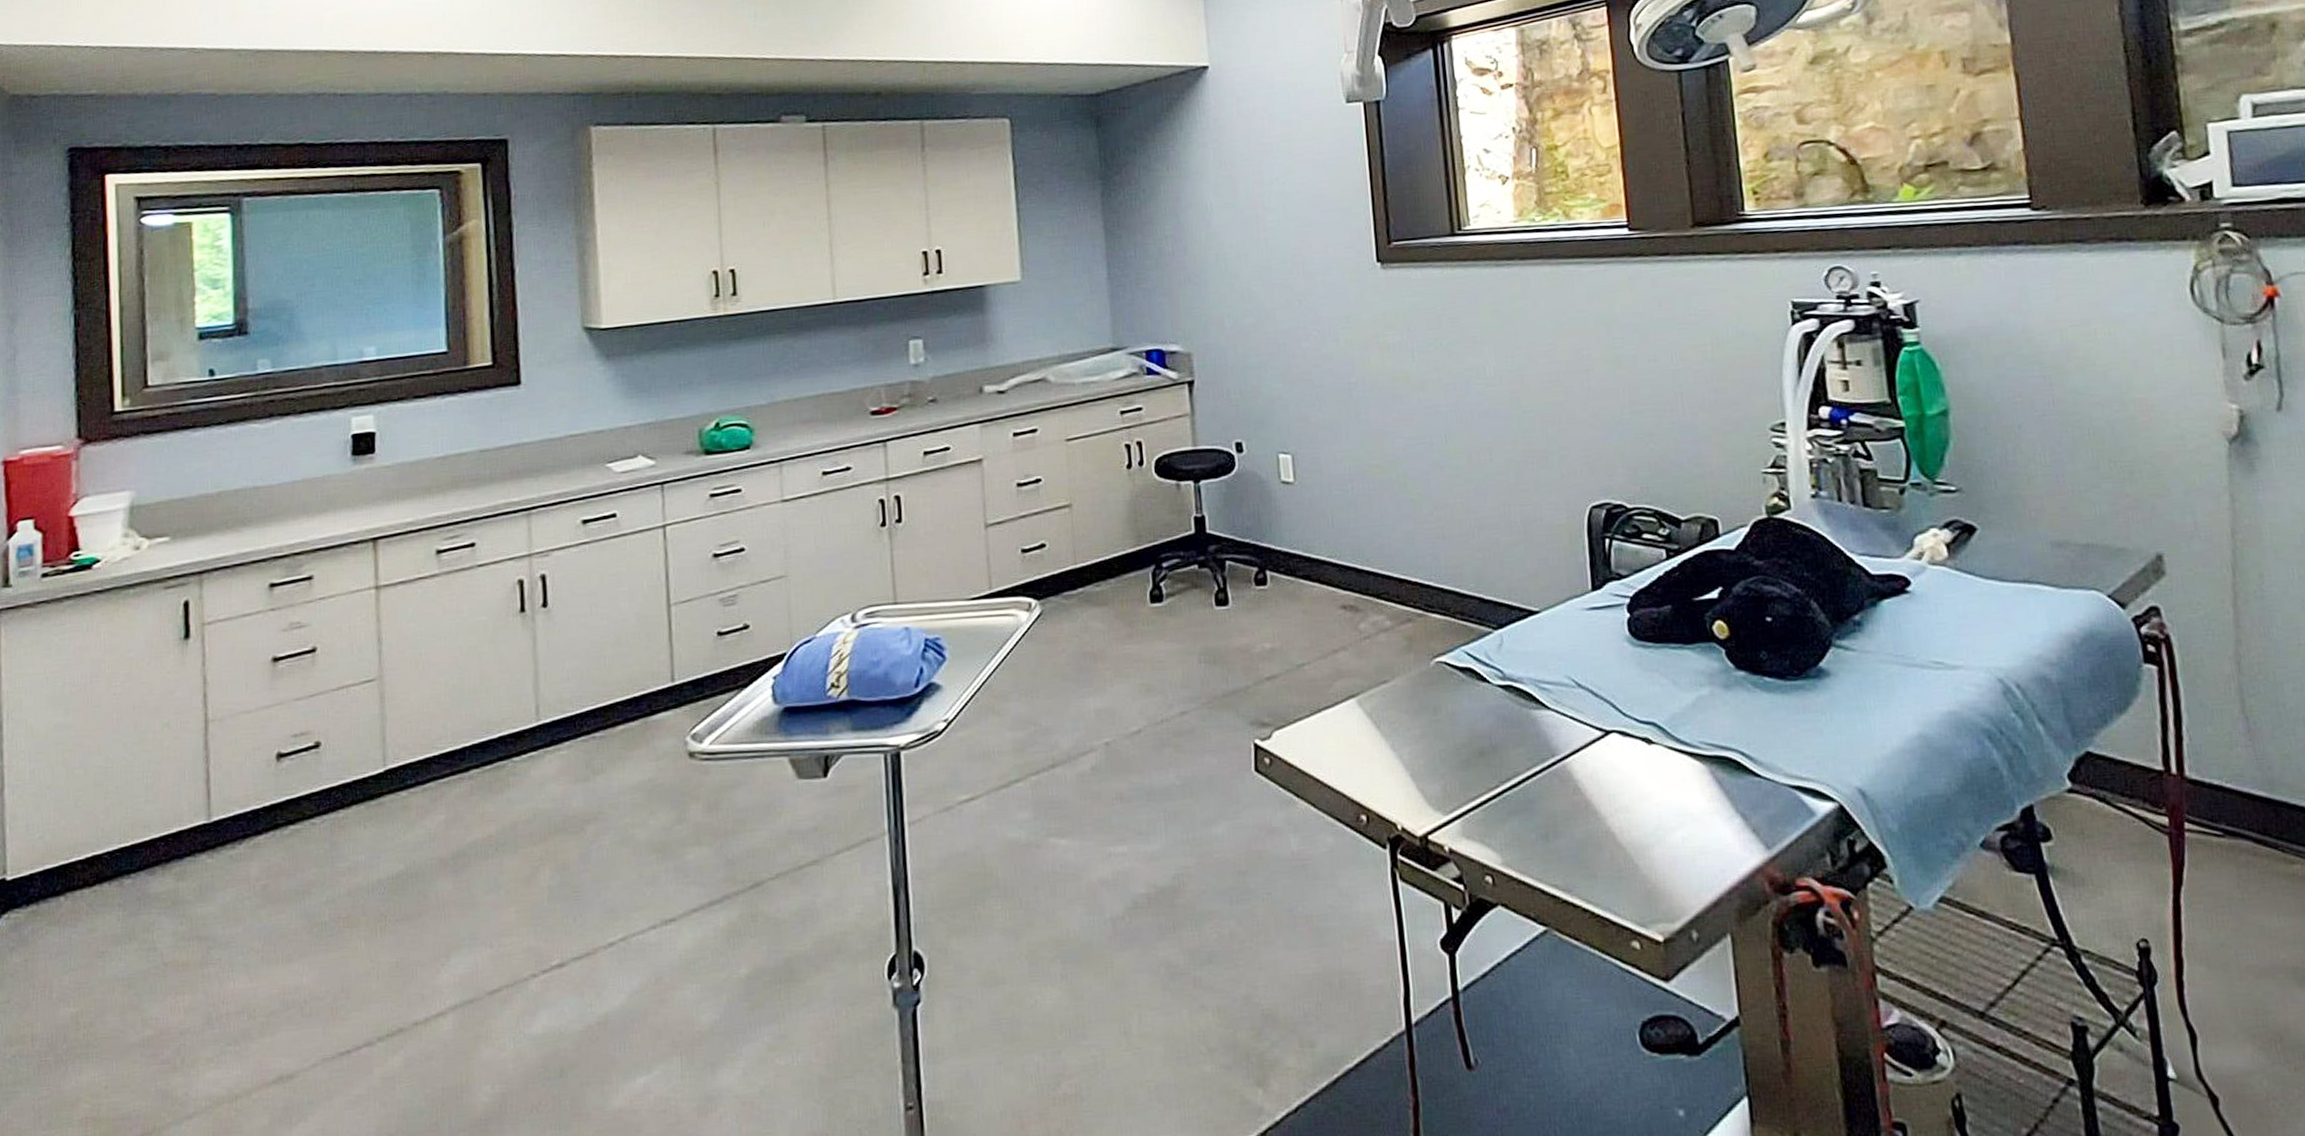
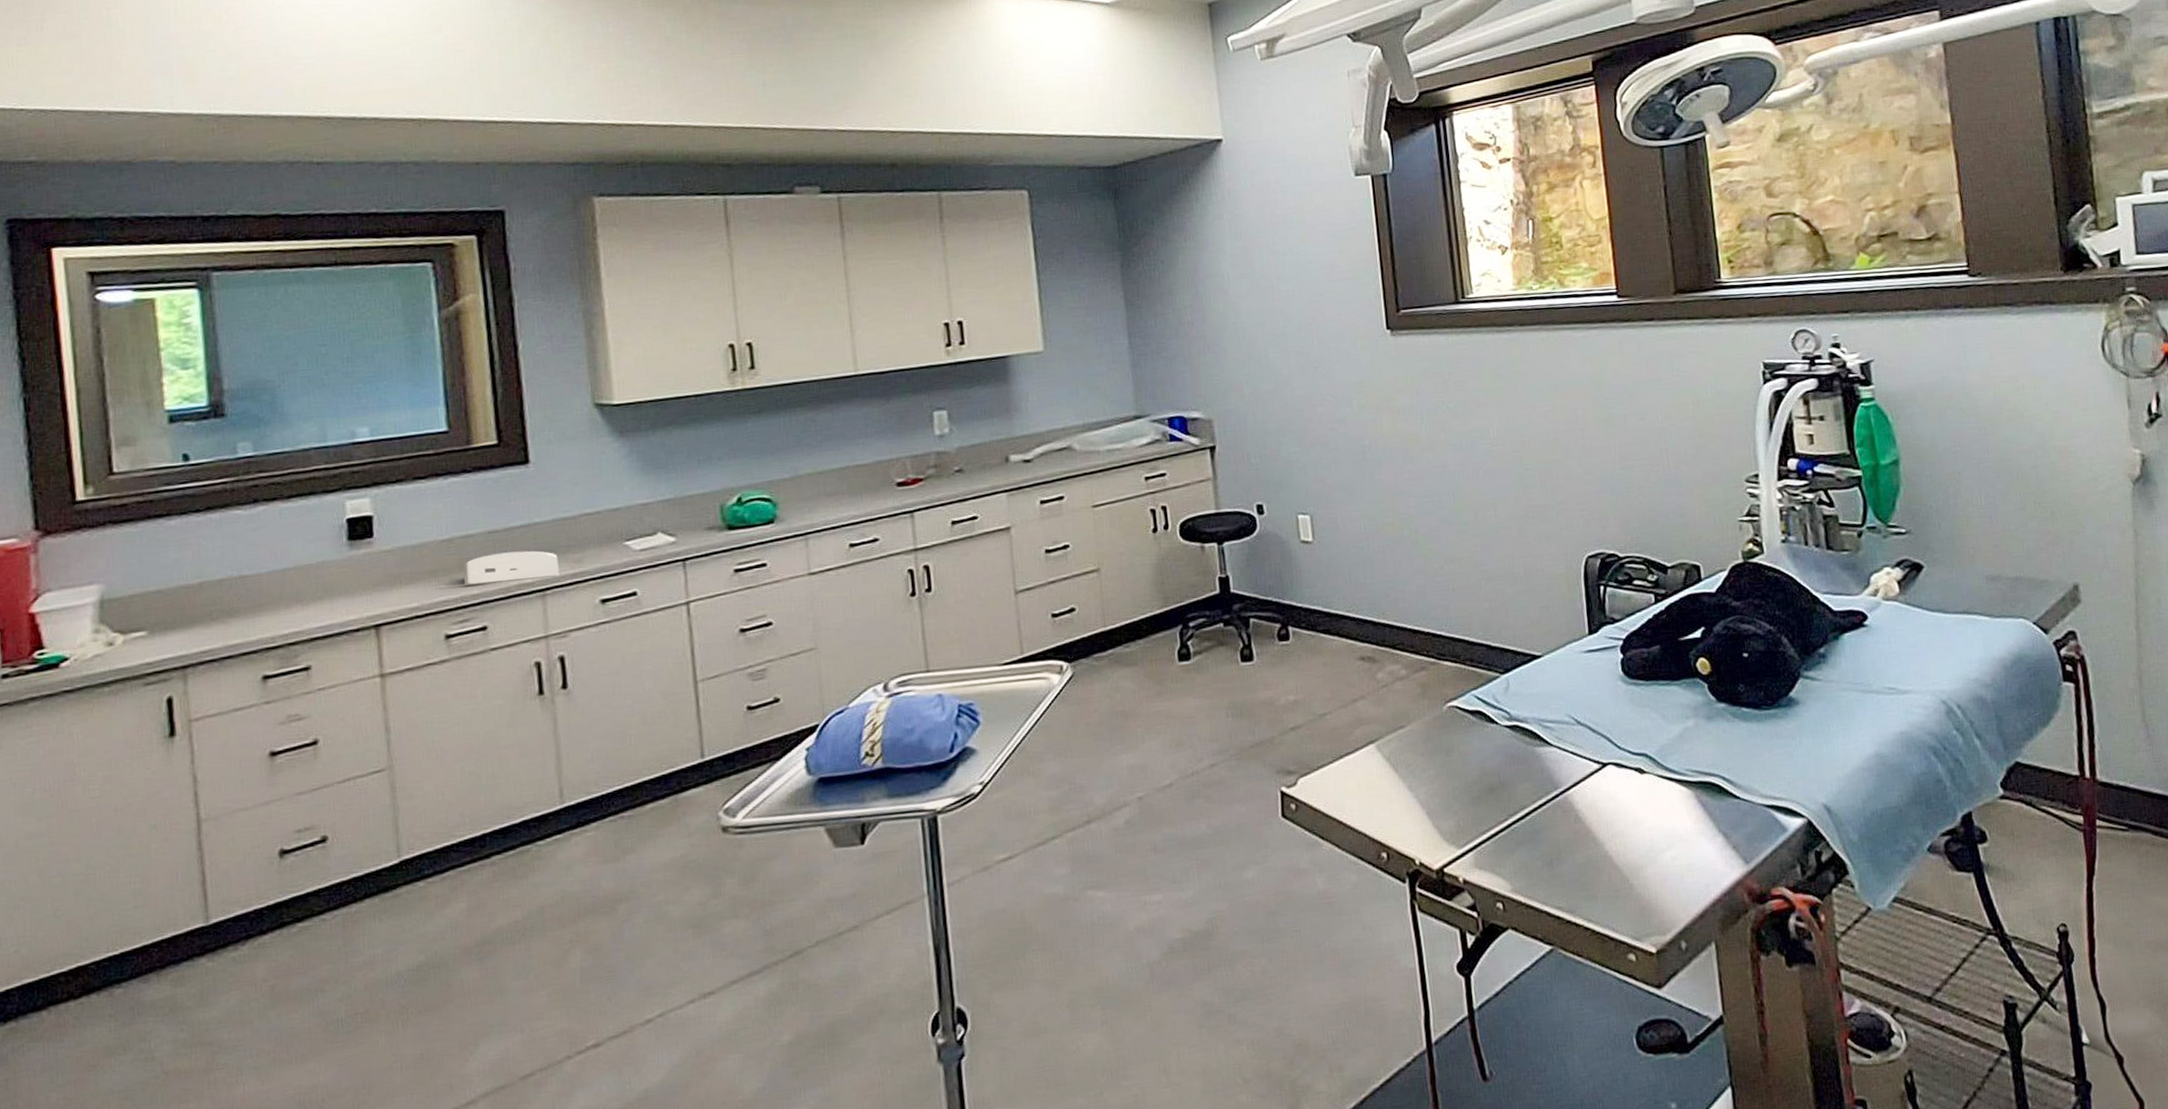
tissue dispenser: none [455,469,544,503] -> present [463,550,560,586]

